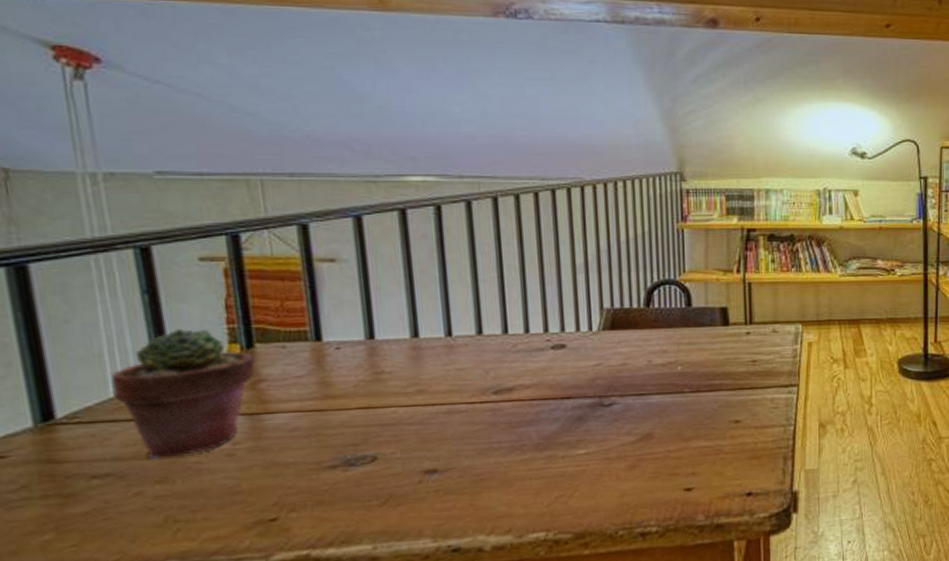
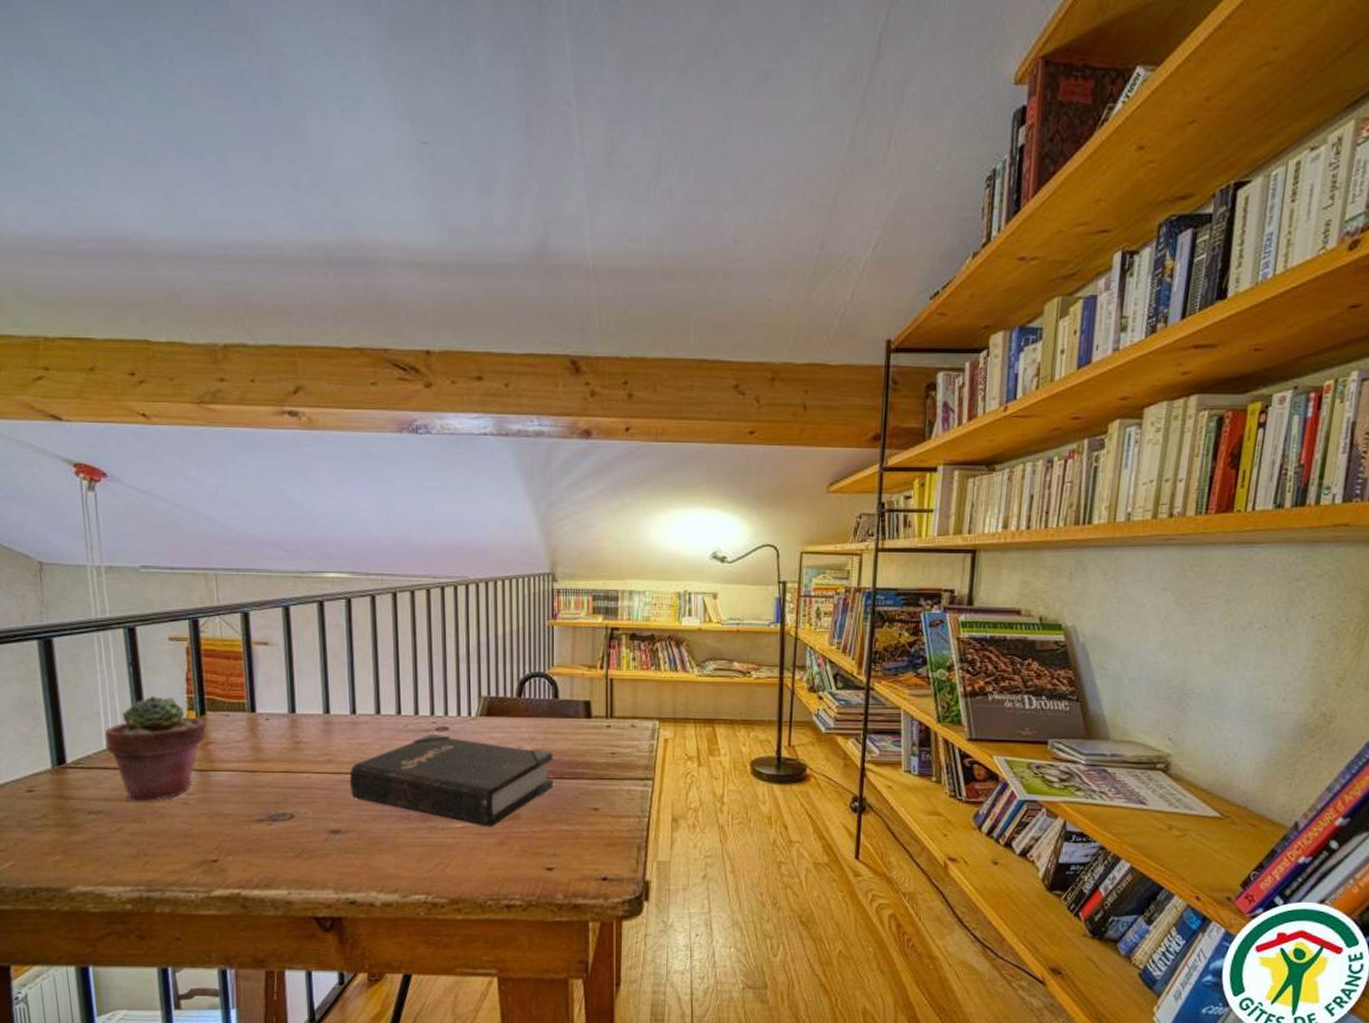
hardback book: none [446,352,690,451] -> present [349,733,554,828]

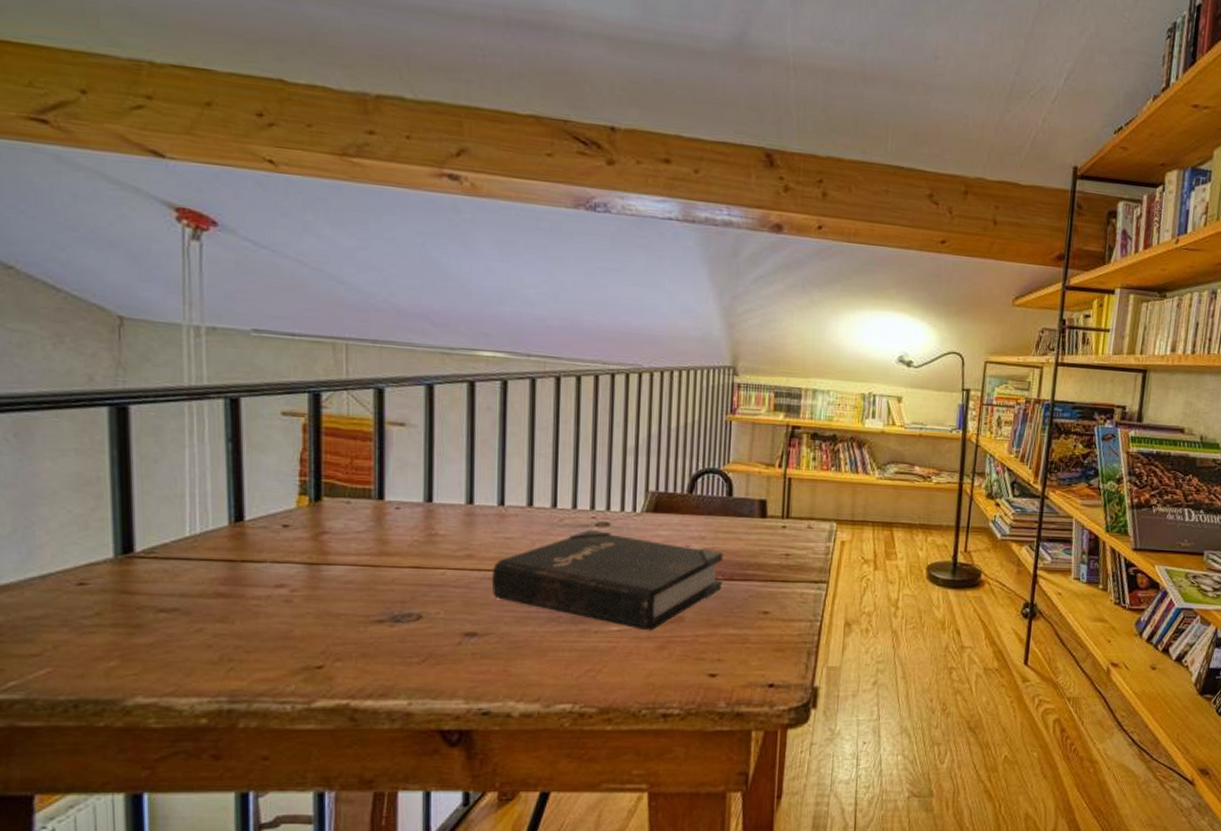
potted succulent: present [104,696,207,803] -> none [187,477,322,600]

